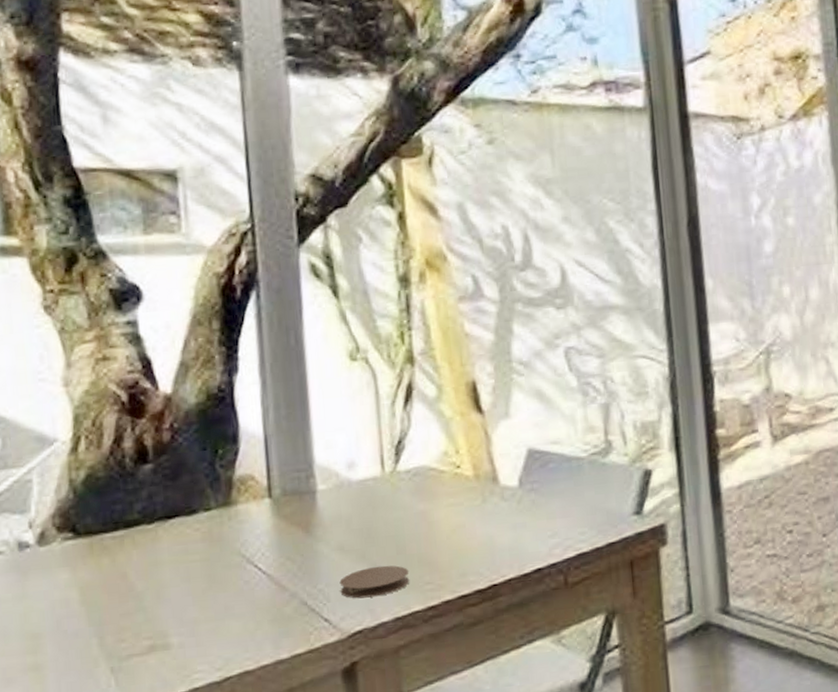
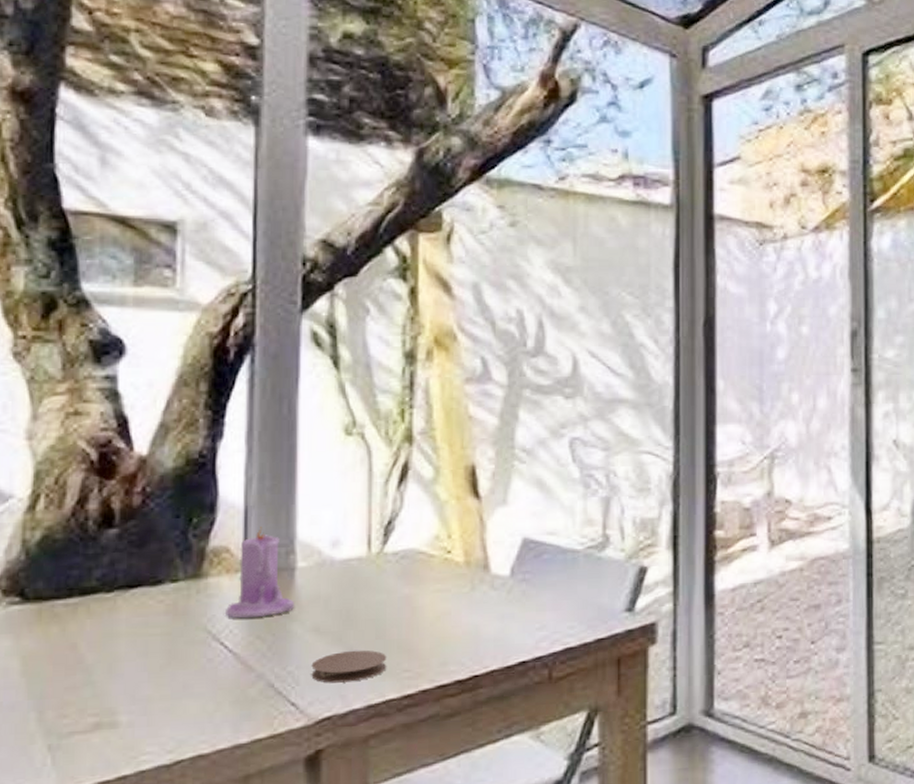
candle: none [256,454,320,542] -> present [226,527,295,619]

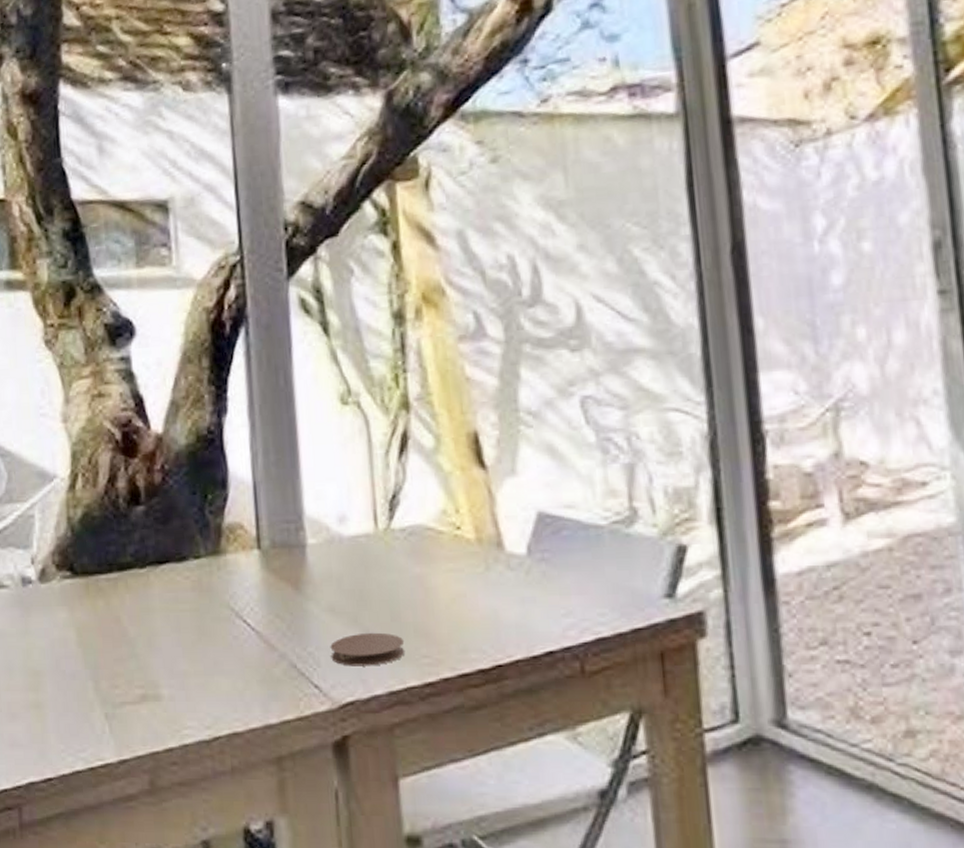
candle: present [226,527,295,619] -> none [245,502,309,597]

